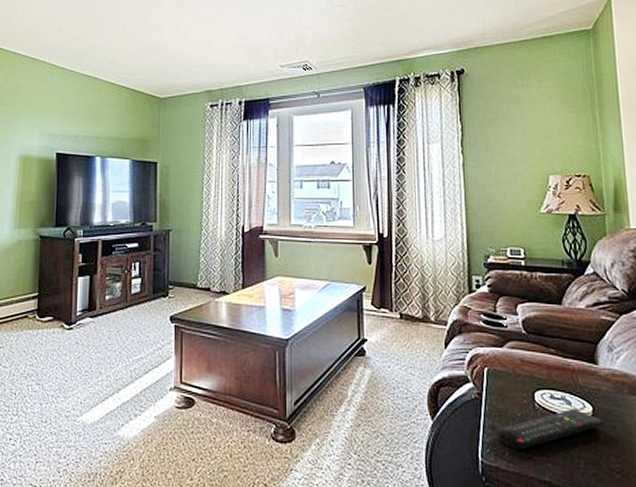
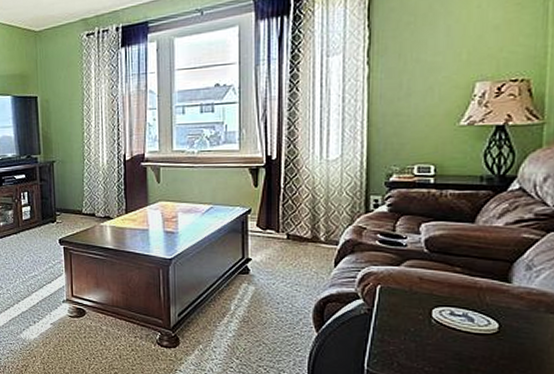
remote control: present [495,408,604,450] -> none [384,324,511,361]

